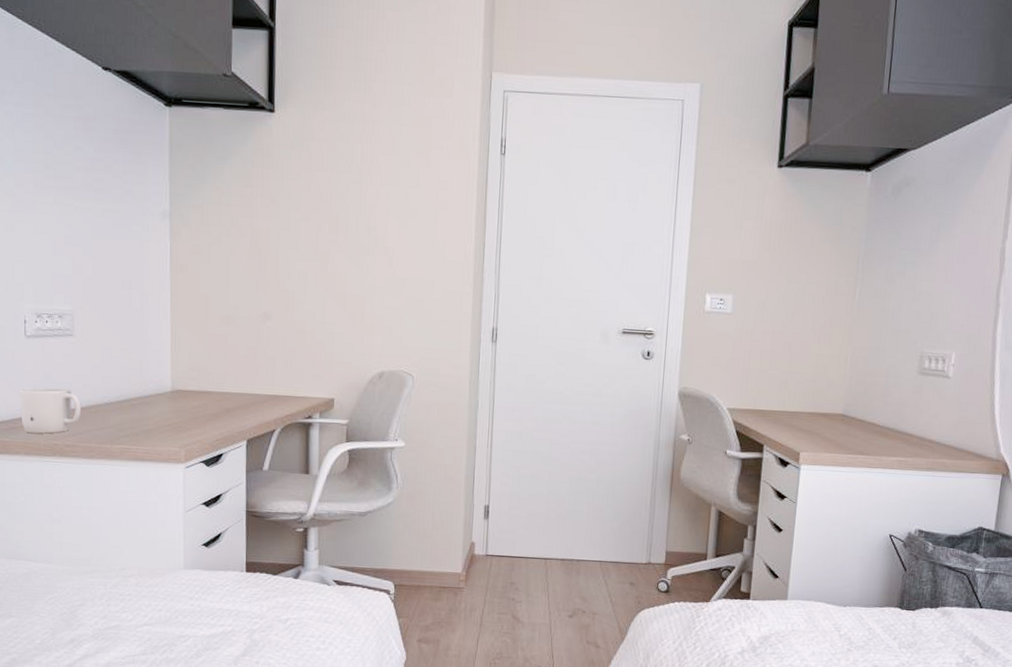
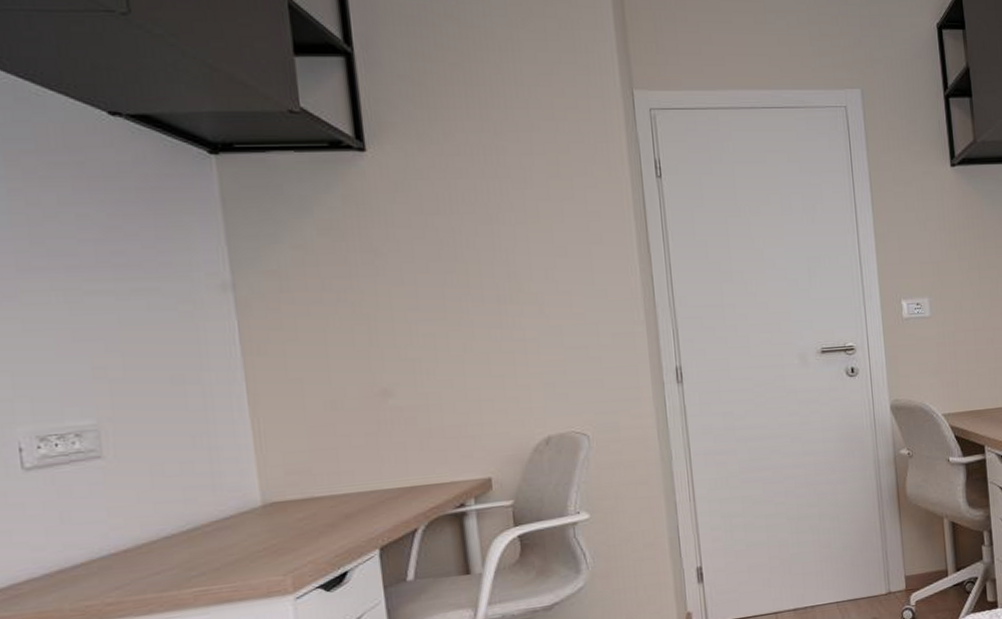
mug: present [20,387,82,434] -> none [21,528,127,599]

